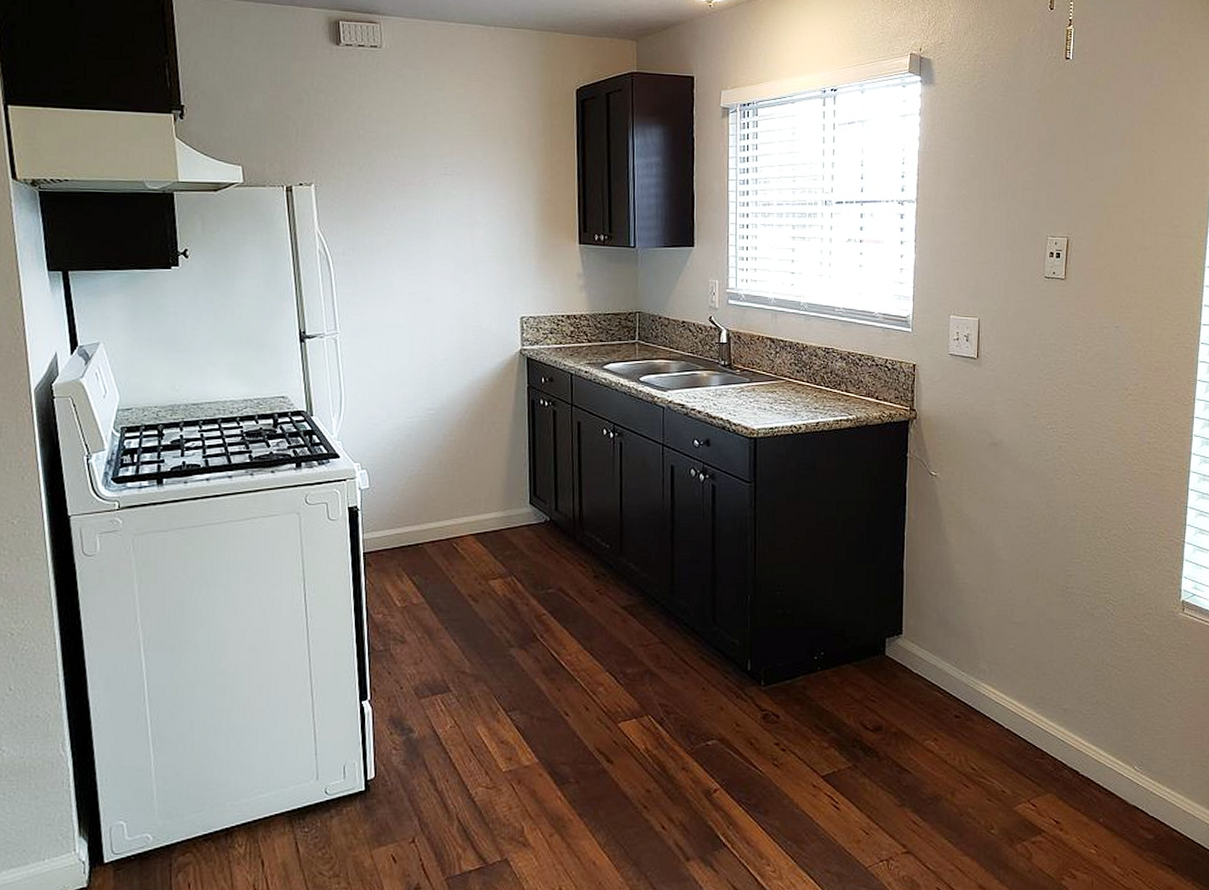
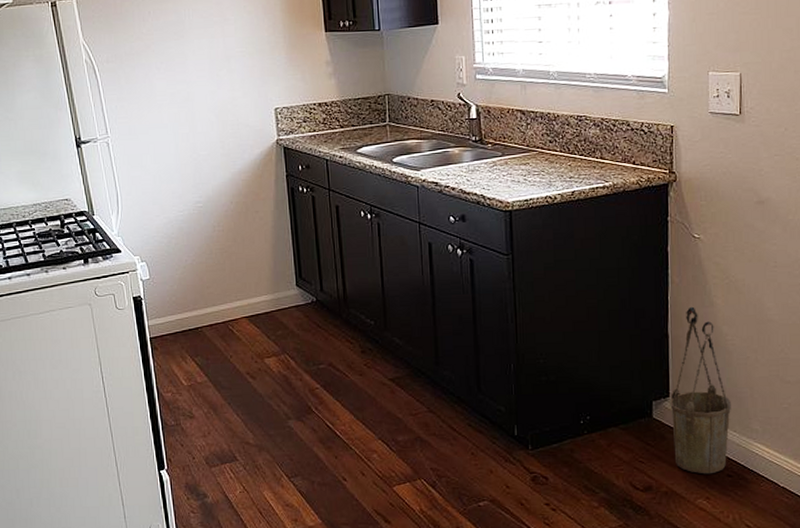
bucket: none [903,543,961,715] -> present [670,306,731,474]

